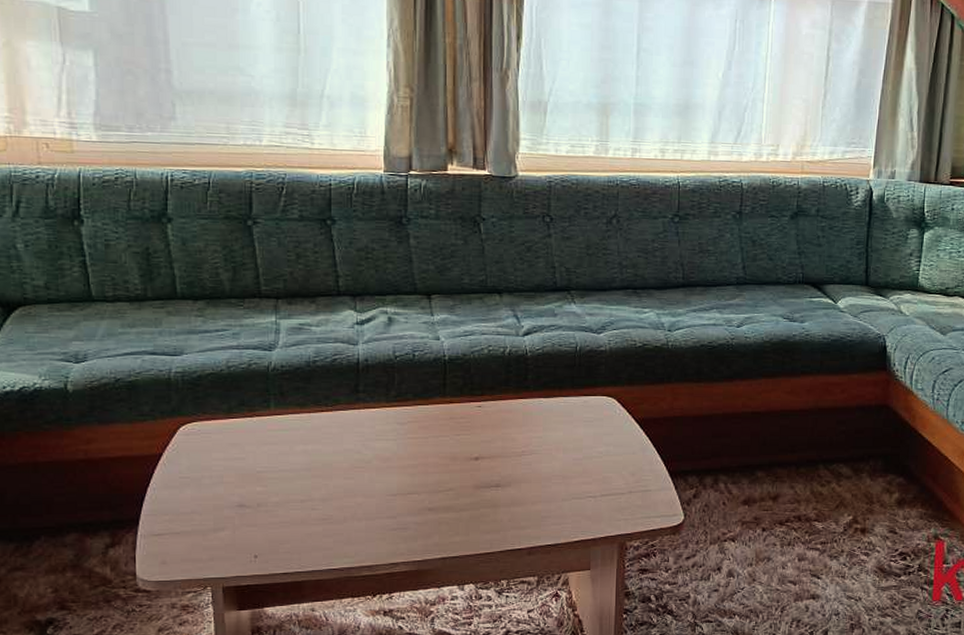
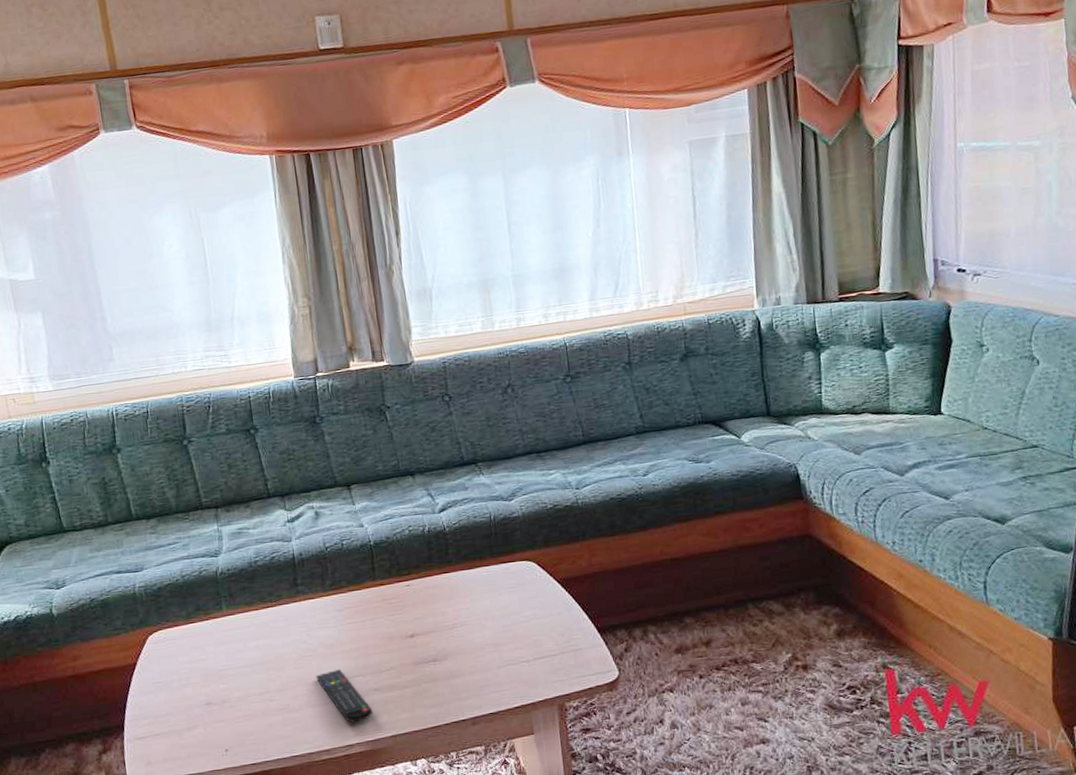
remote control: none [366,485,424,541] -> present [316,669,373,723]

